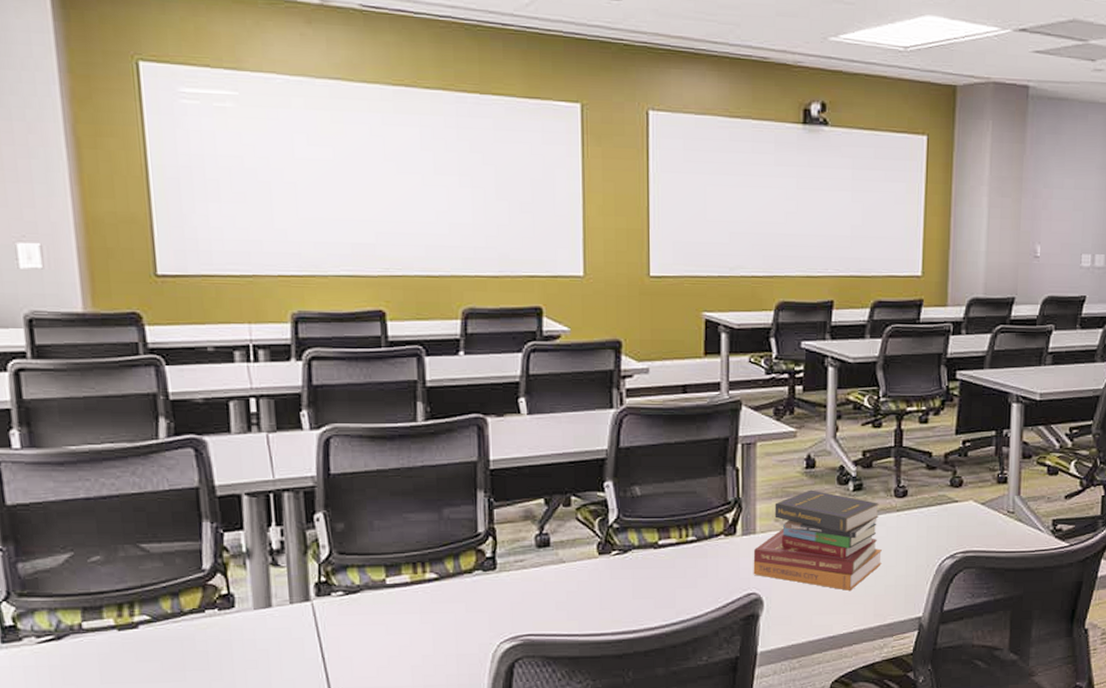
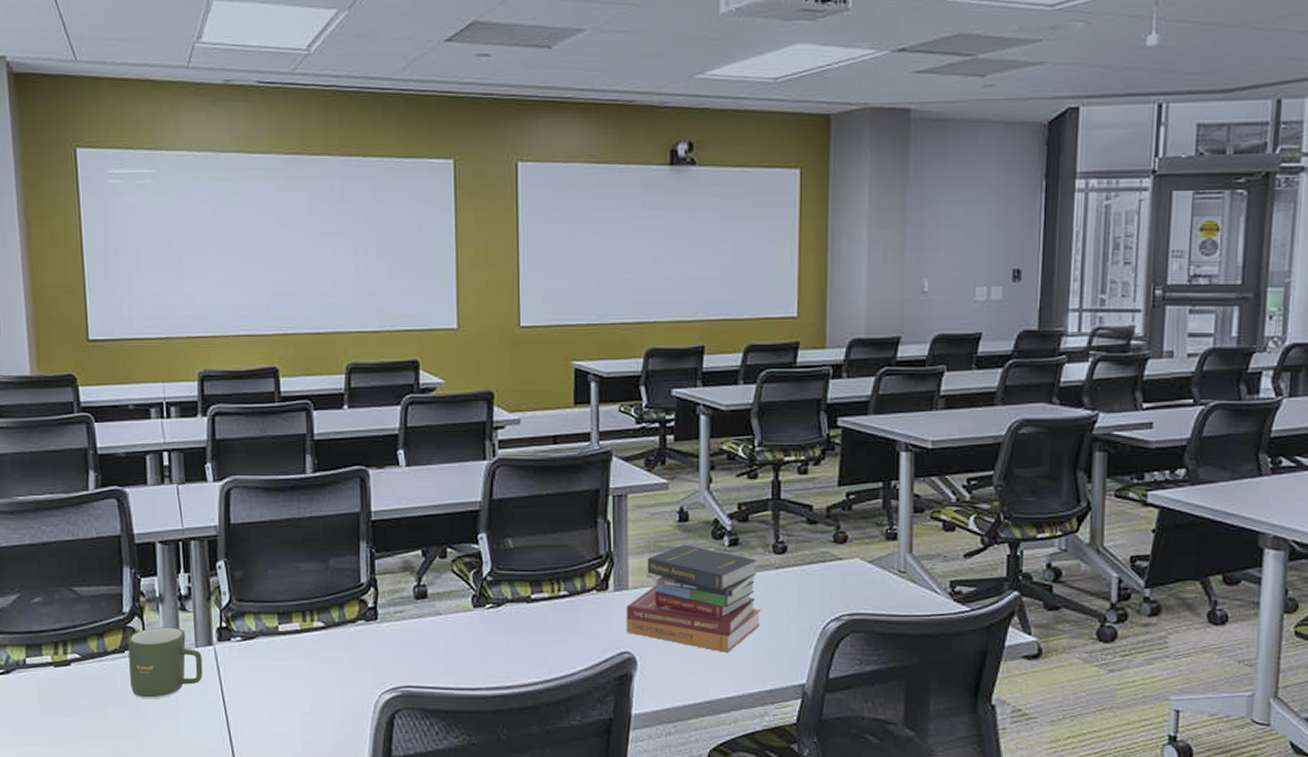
mug: none [208,583,299,660] -> present [128,627,203,699]

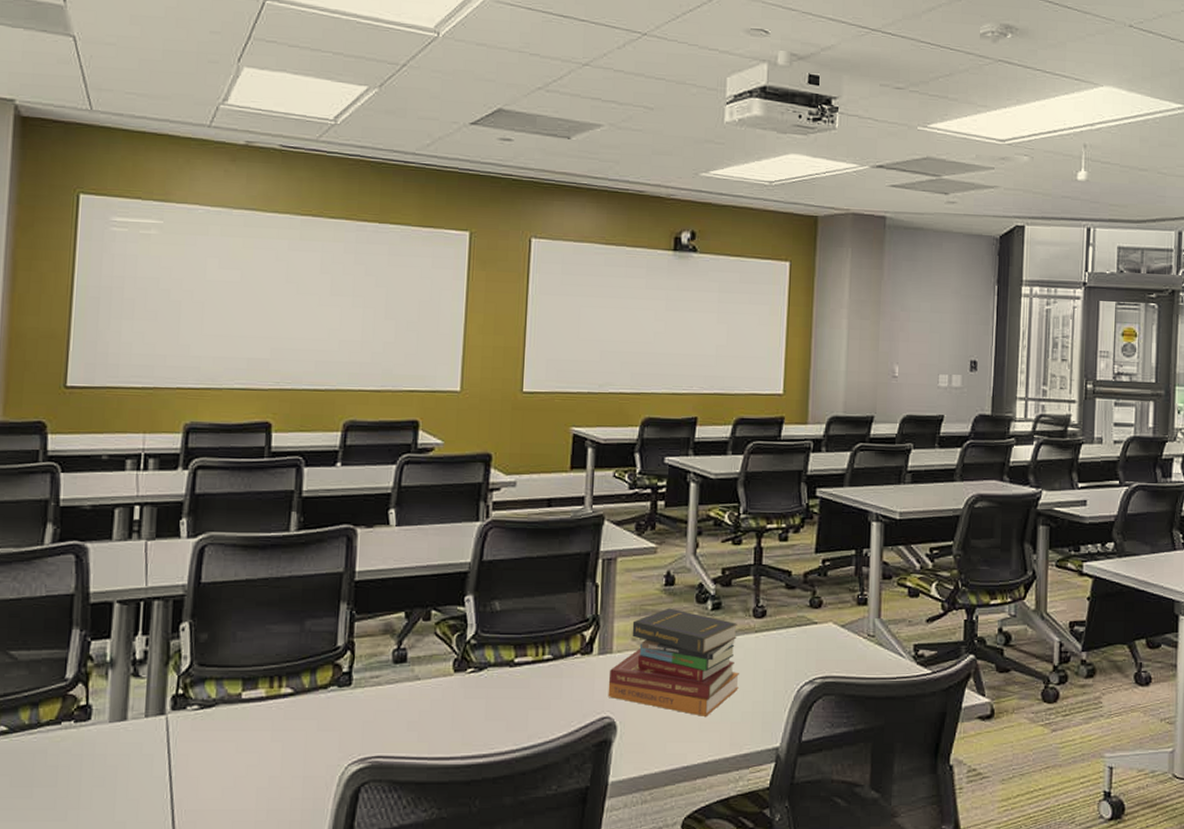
mug: present [128,627,203,699] -> none [63,695,151,776]

